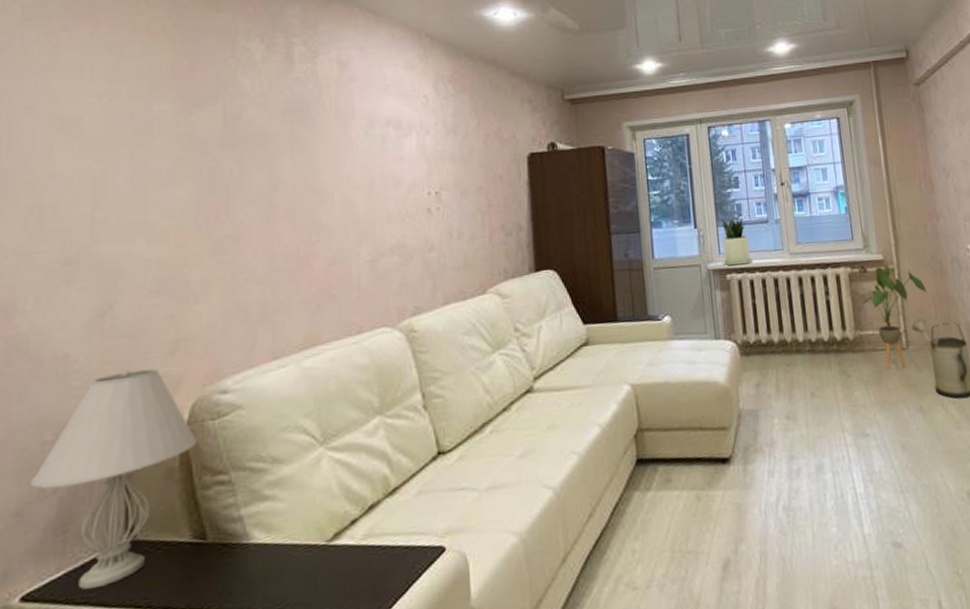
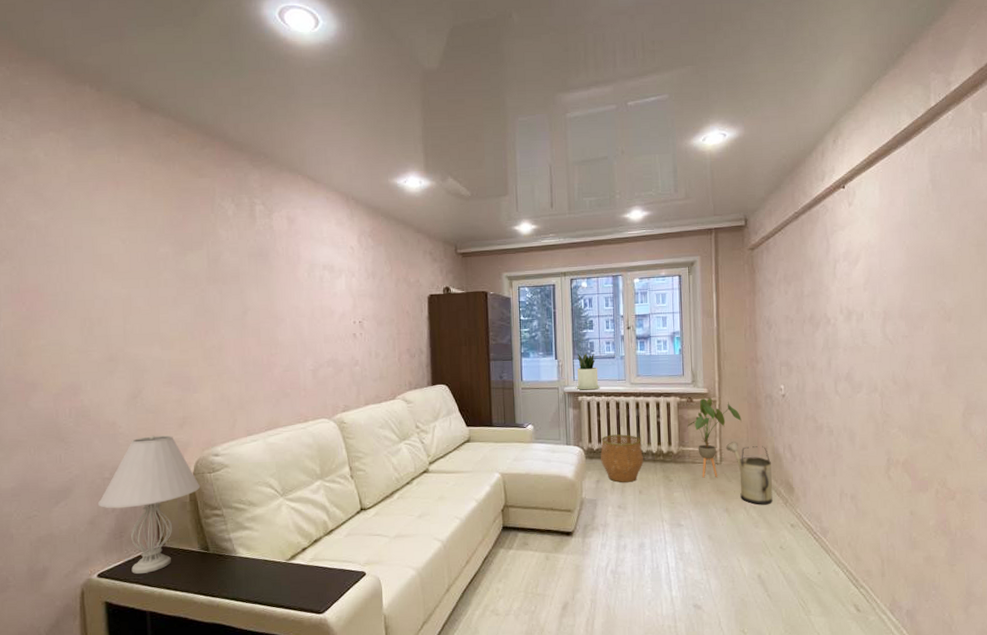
basket: none [758,319,814,384] -> present [600,434,643,483]

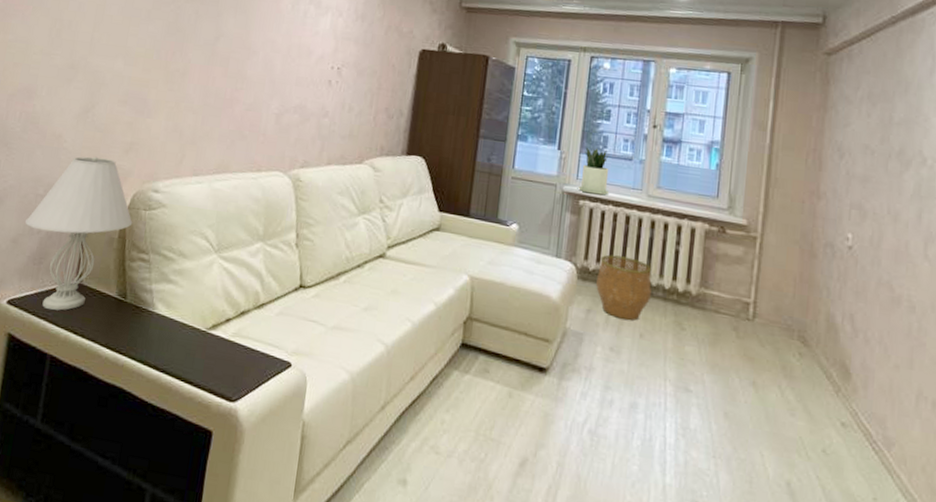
house plant: present [687,397,742,478] -> none [714,231,789,337]
watering can: present [725,442,773,505] -> none [762,295,824,389]

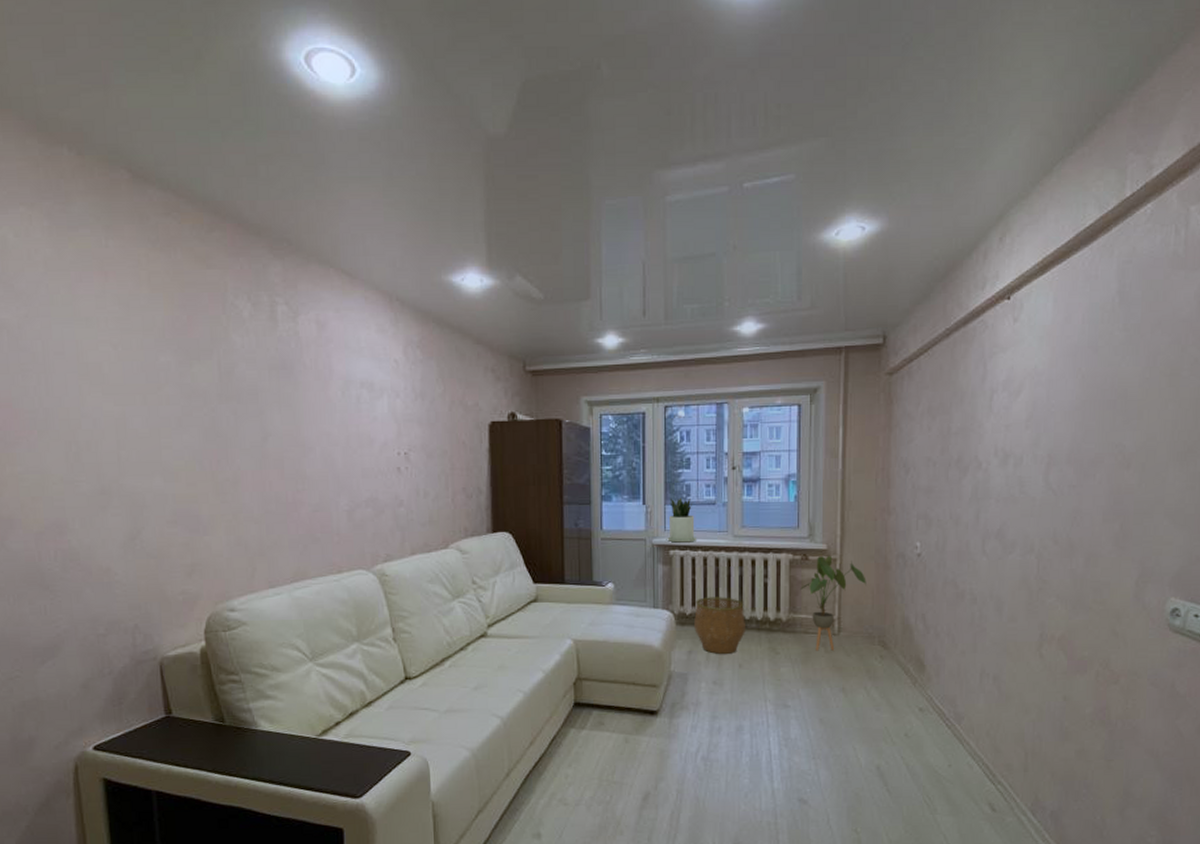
table lamp: present [24,156,133,311] -> none [91,584,214,747]
house plant: none [714,231,789,337] -> present [800,555,866,651]

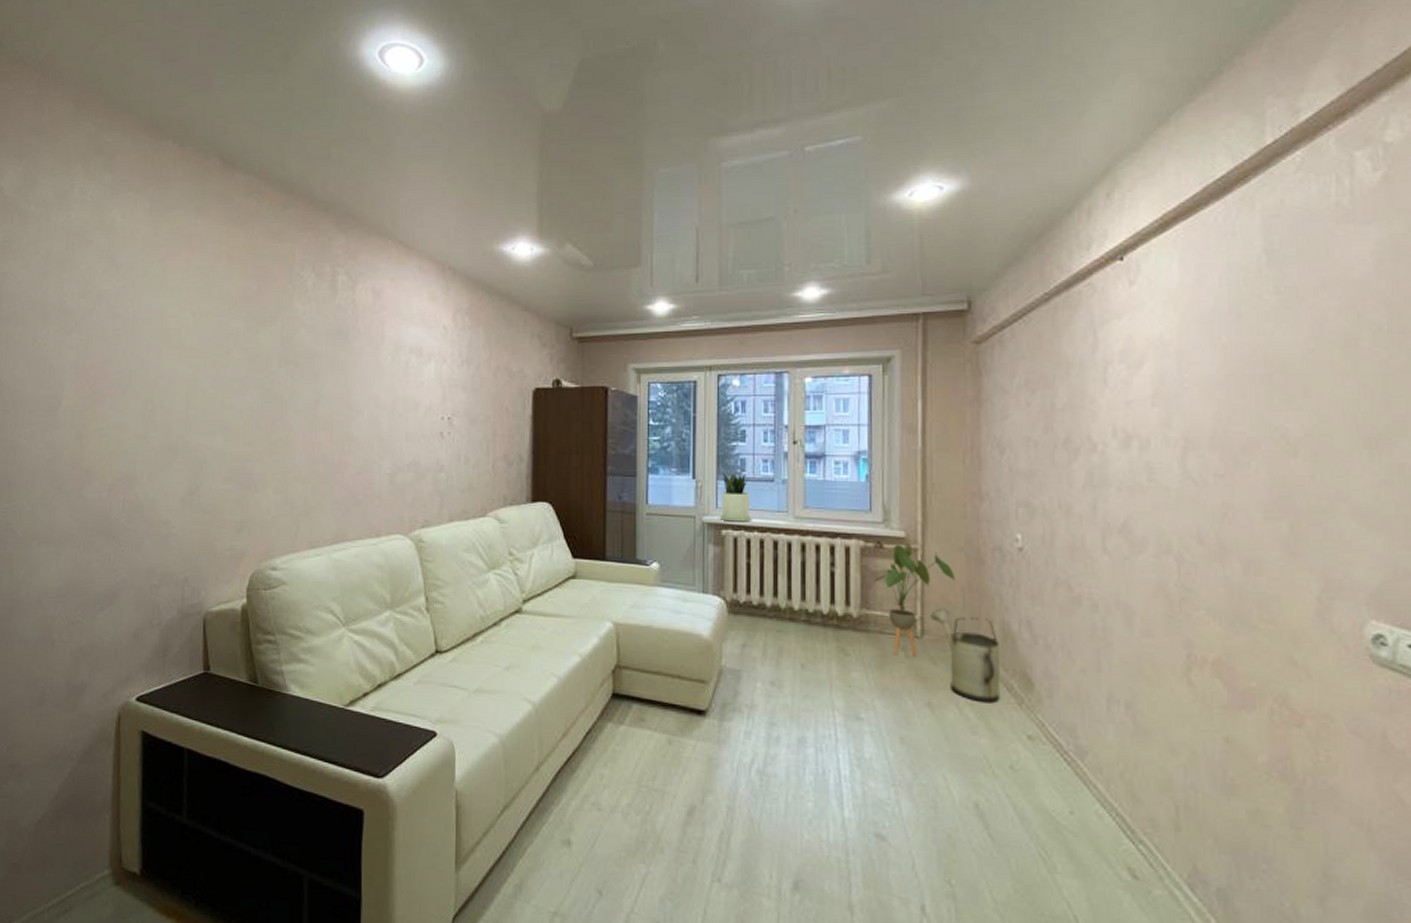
basket: present [693,597,745,655] -> none [748,584,809,652]
watering can: none [845,609,901,685] -> present [930,608,1001,704]

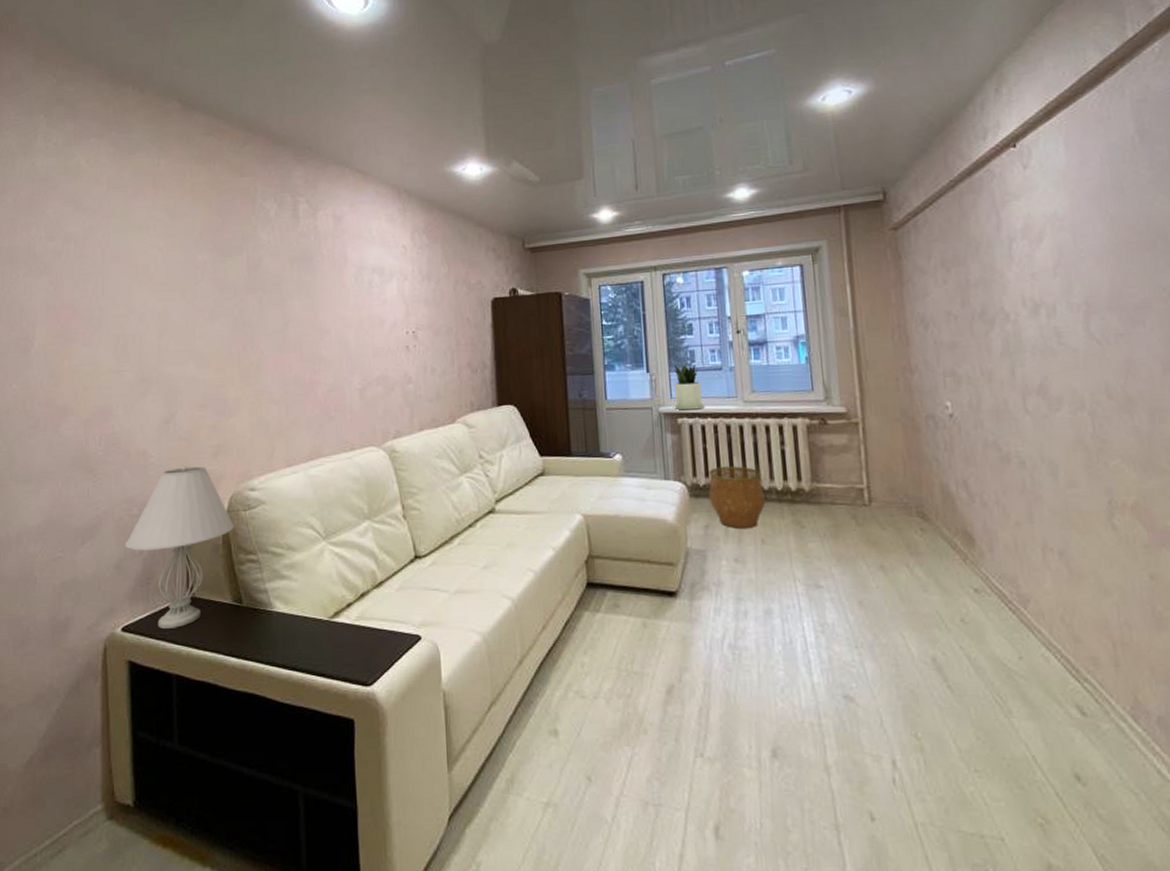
table lamp: none [143,539,254,703] -> present [124,466,235,629]
basket: none [748,584,809,652] -> present [708,466,766,529]
house plant: present [874,544,955,656] -> none [821,418,895,524]
watering can: present [930,608,1001,704] -> none [875,476,946,562]

